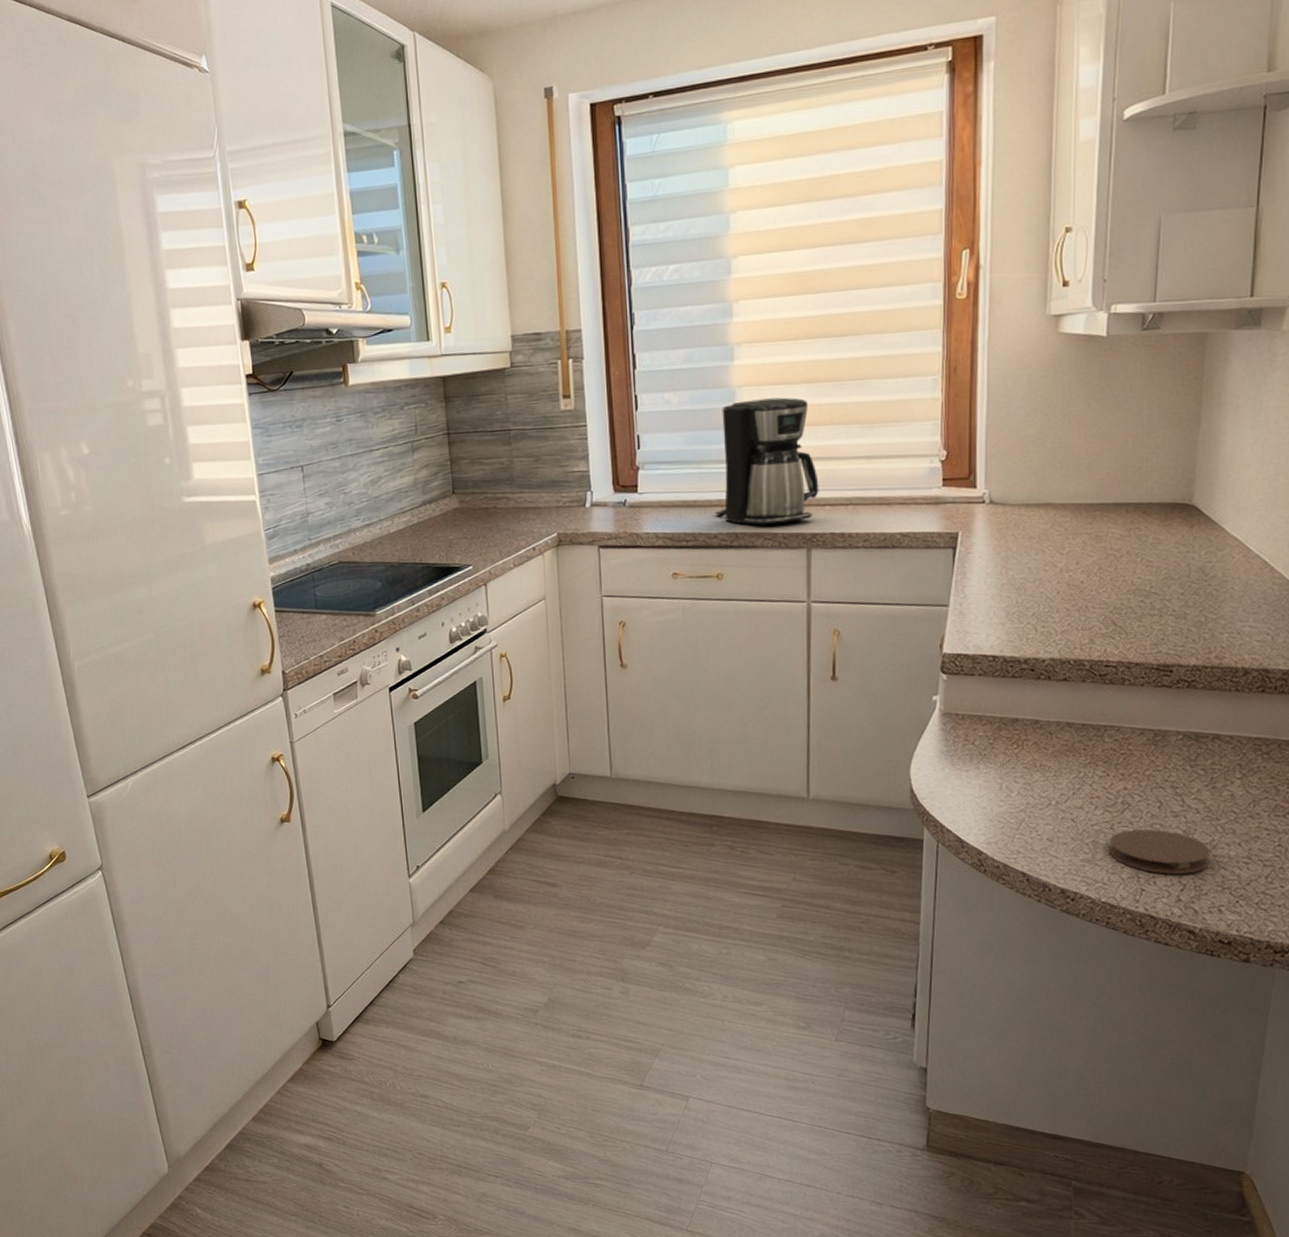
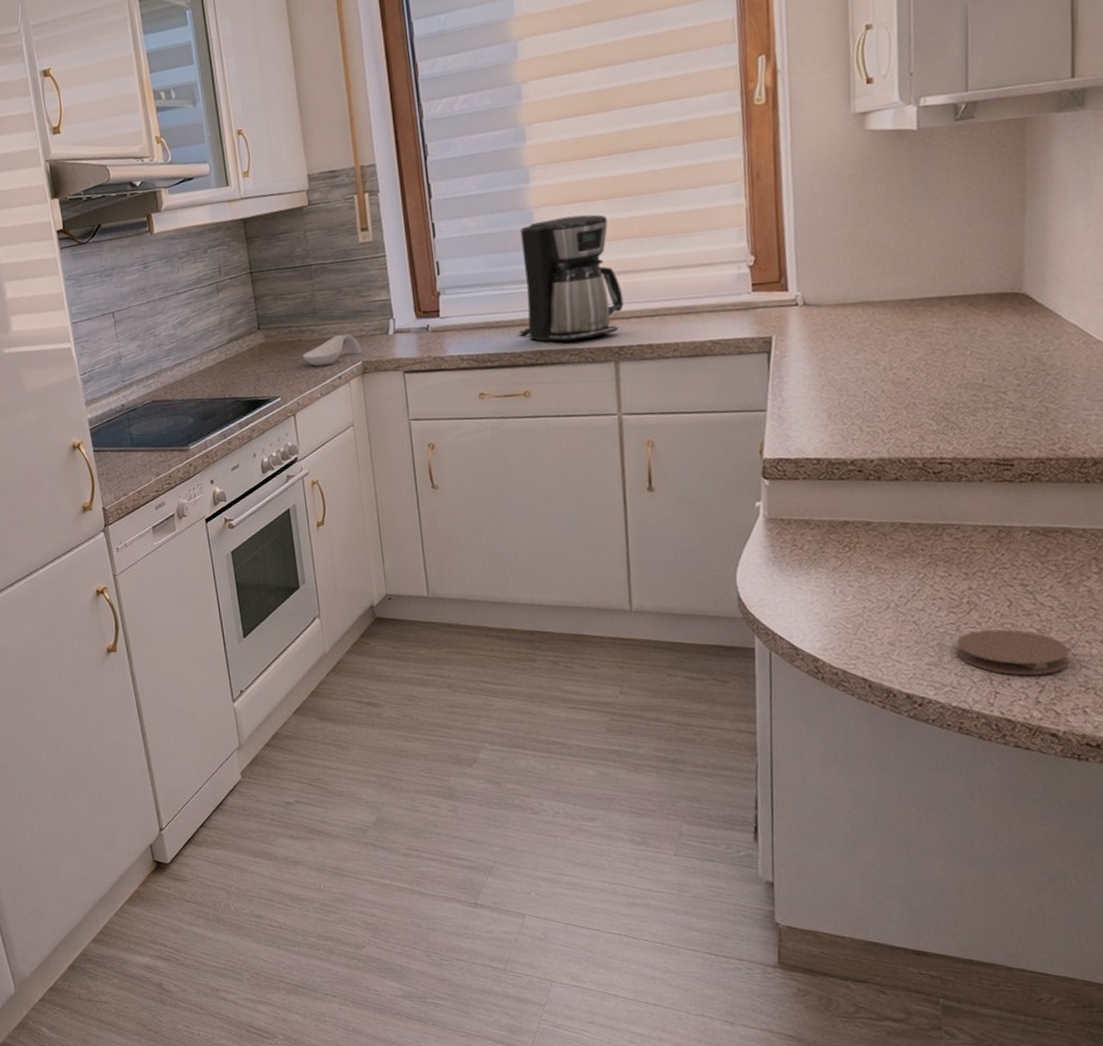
spoon rest: none [496,504,557,536] -> present [302,334,362,367]

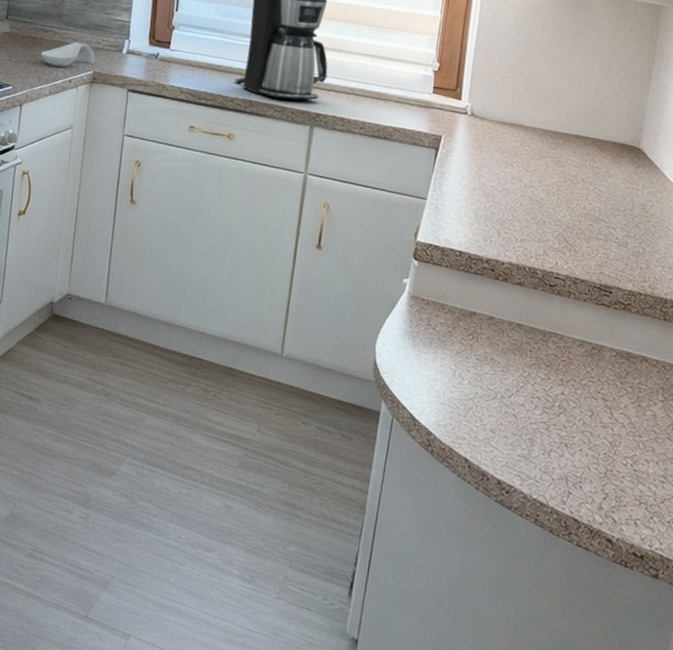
coaster: present [956,629,1070,676] -> none [543,433,632,484]

